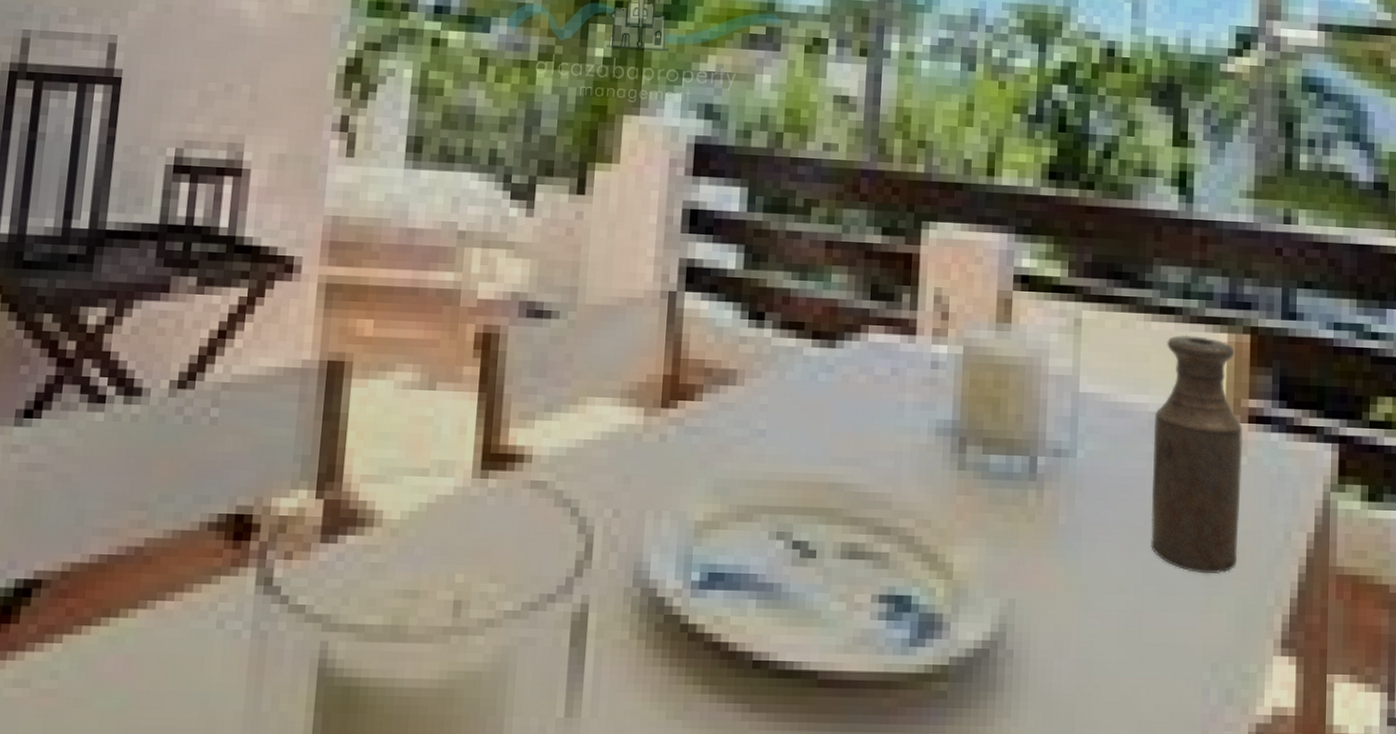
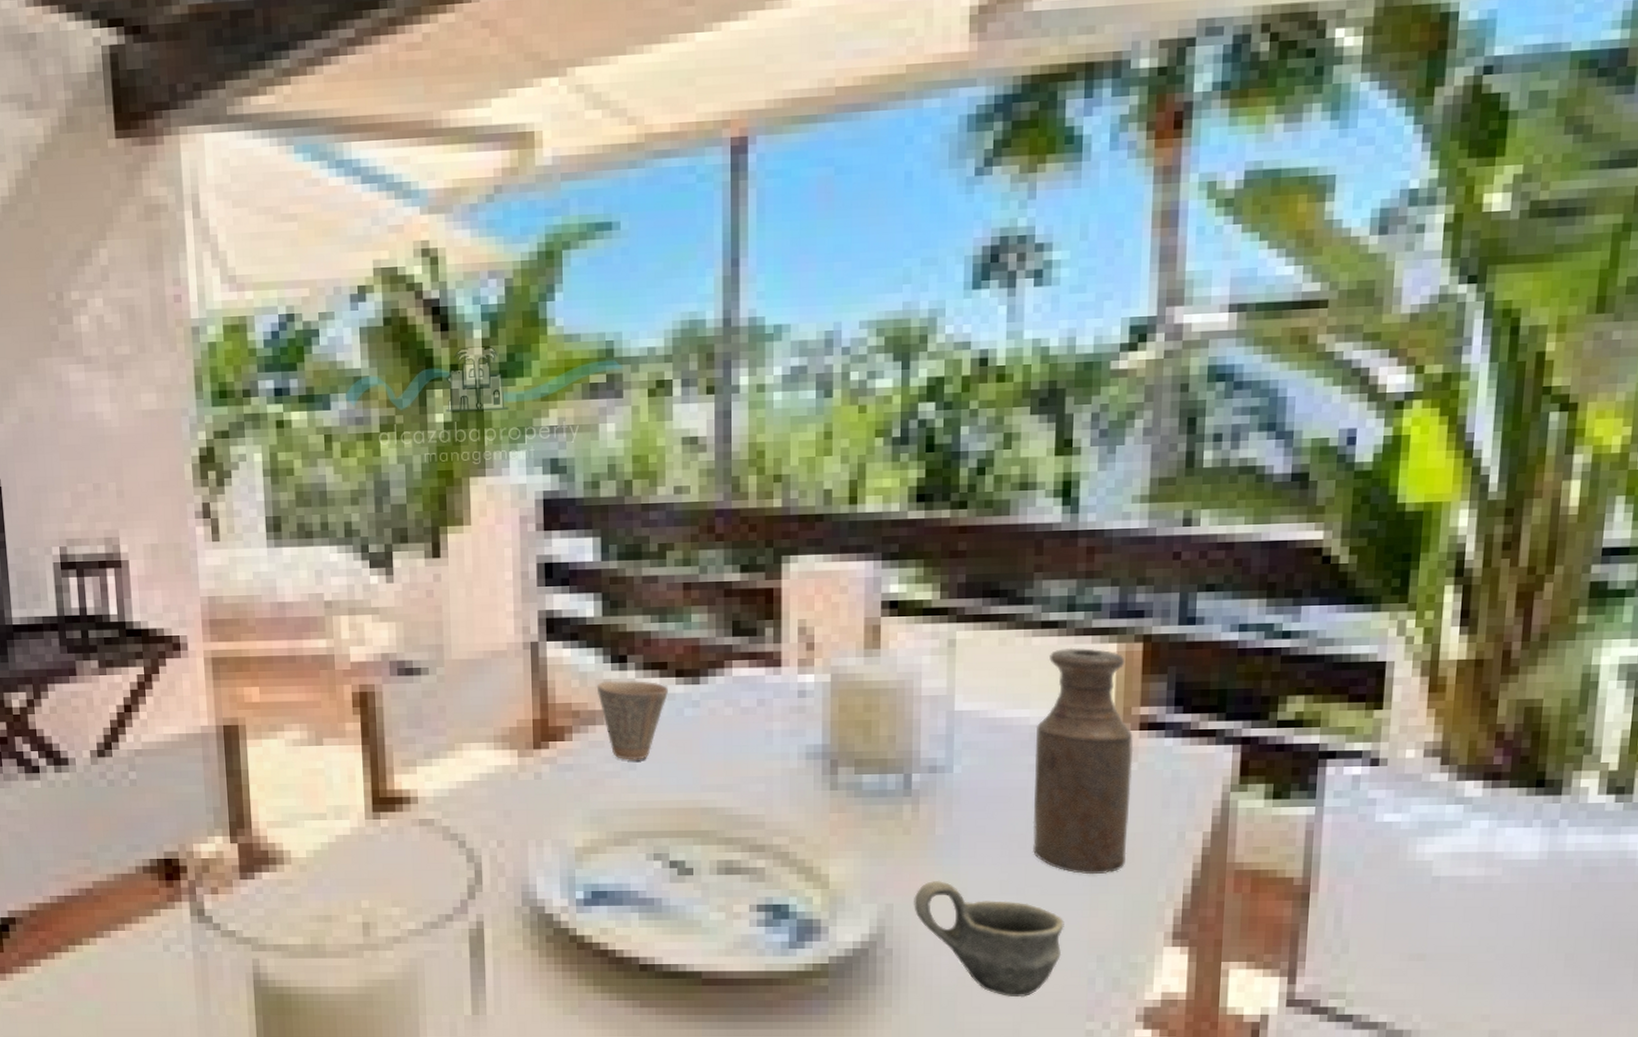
cup: none [732,338,804,427] -> present [596,680,668,760]
cup: none [1036,574,1180,710] -> present [914,880,1064,998]

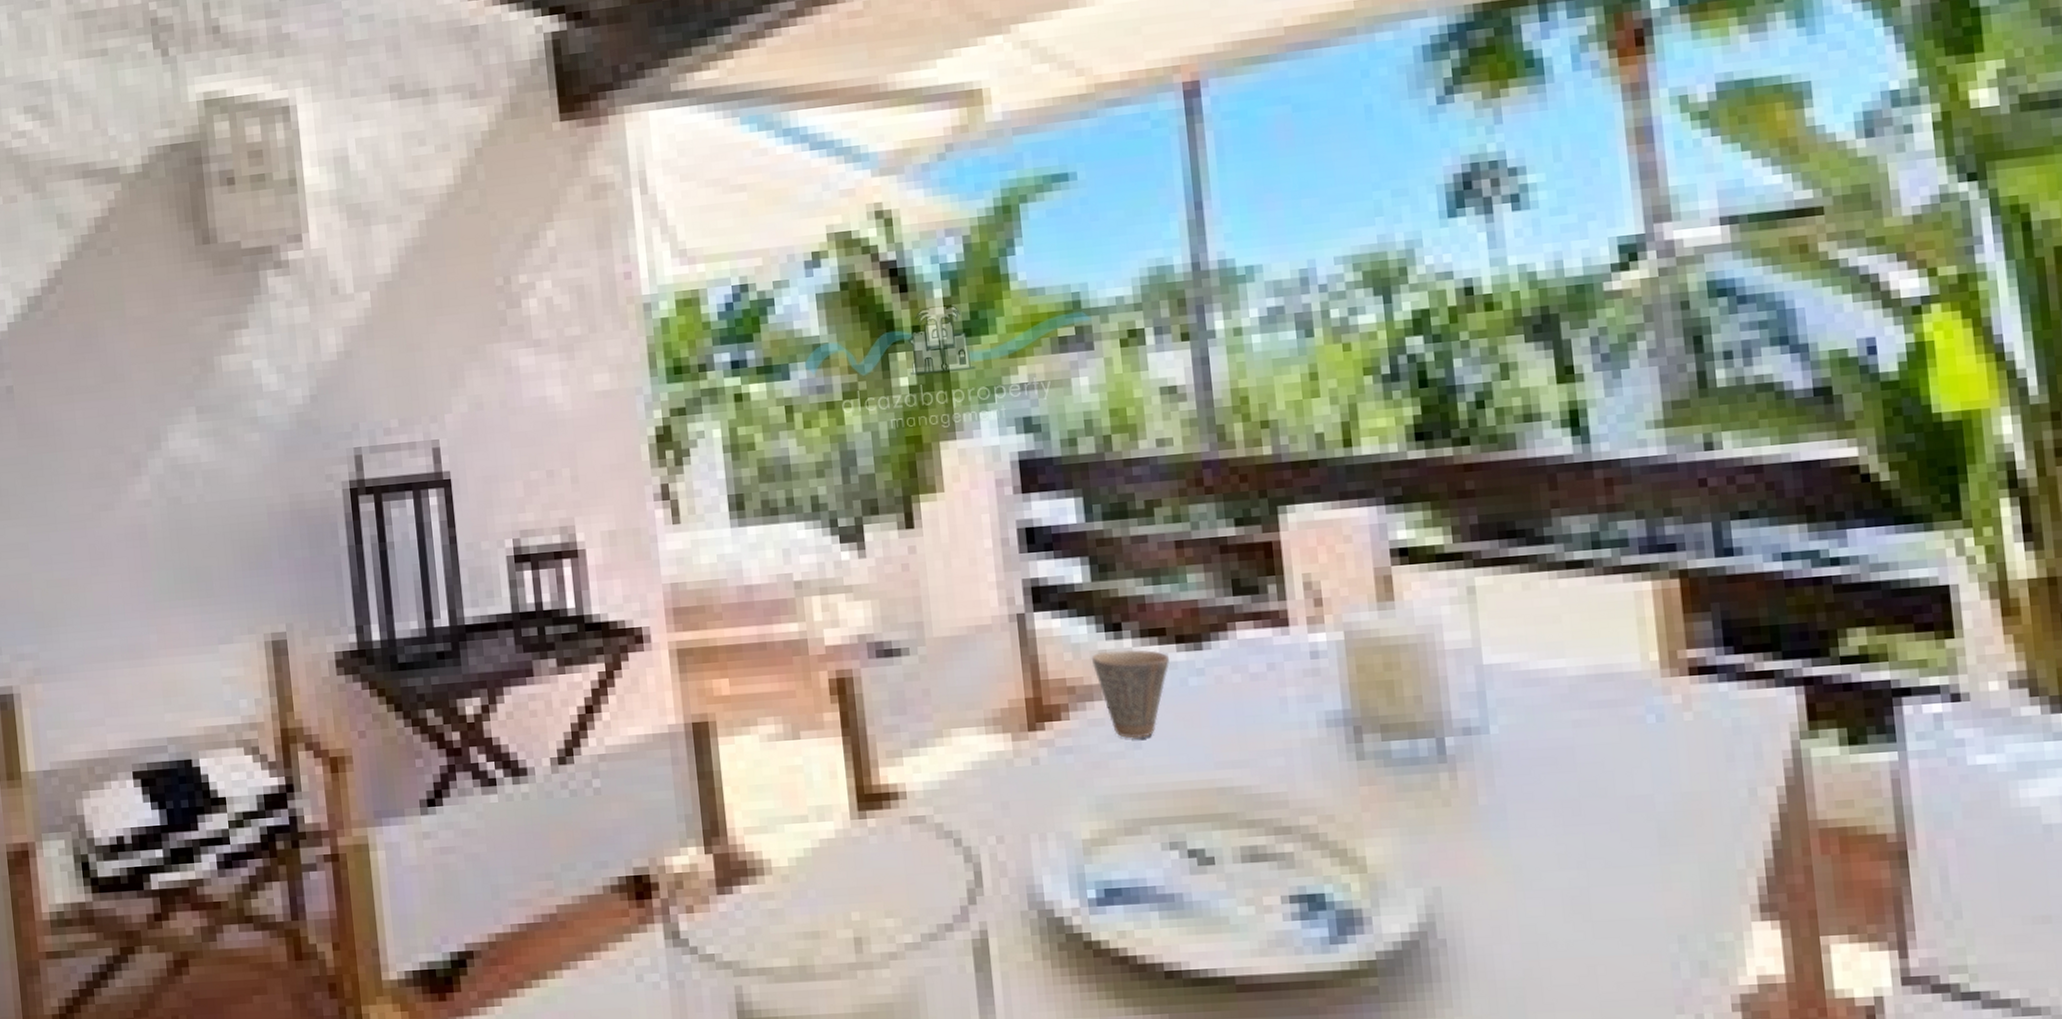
cup: present [914,880,1064,998] -> none [1463,856,1638,989]
bottle: present [1033,647,1134,875] -> none [1574,587,1695,842]

